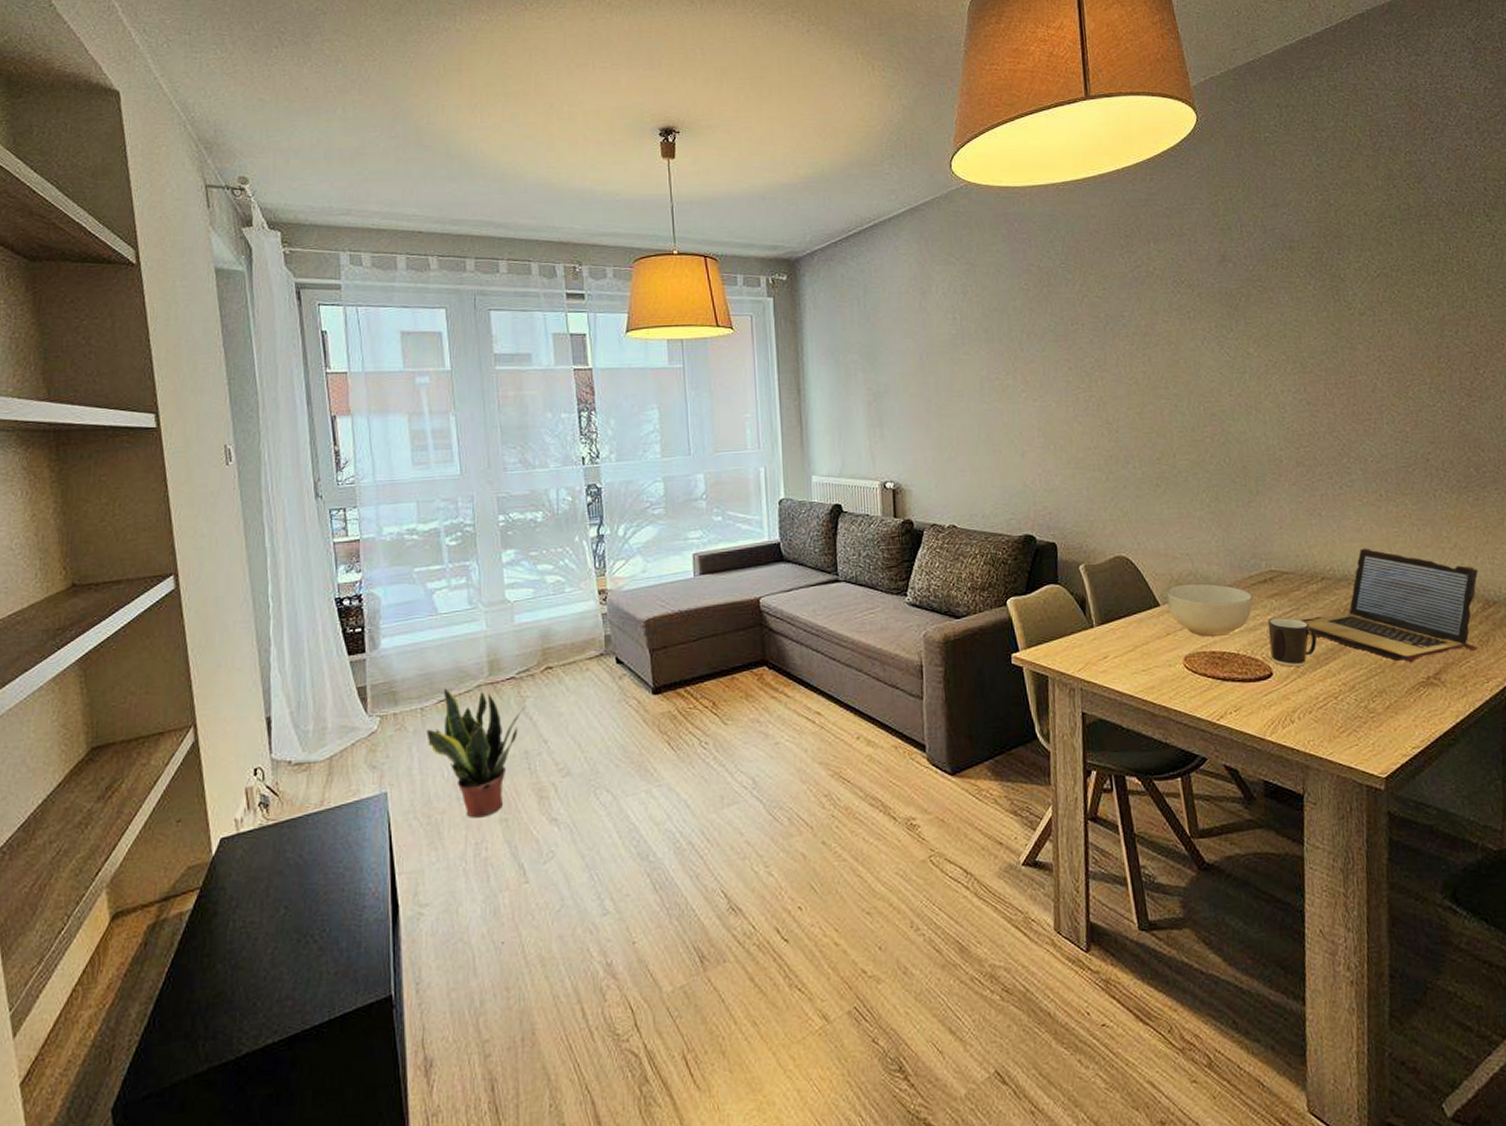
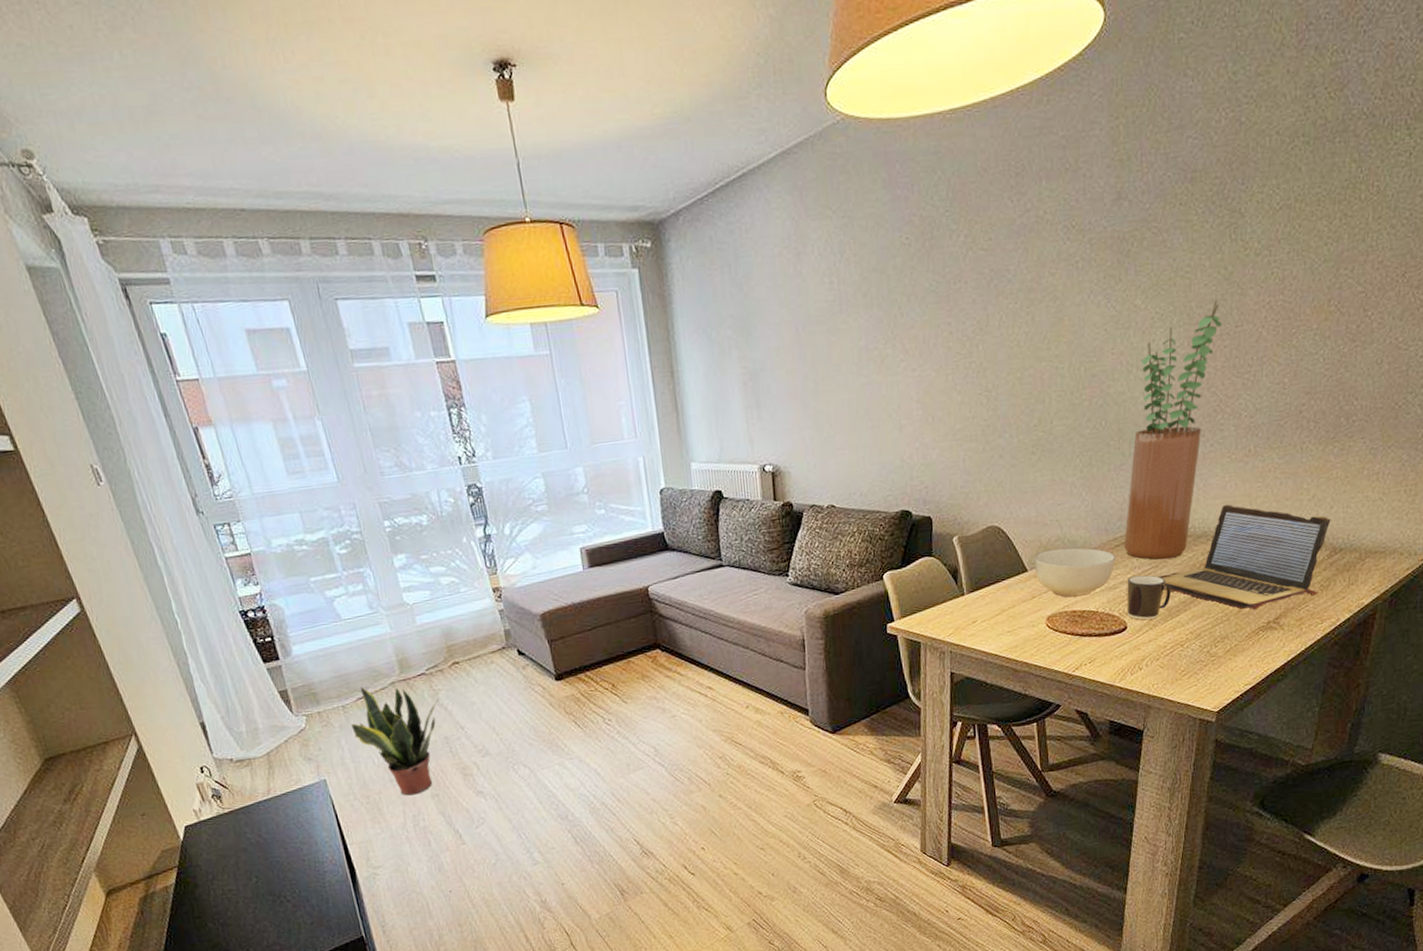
vase: none [1259,351,1336,601] -> present [1123,299,1222,560]

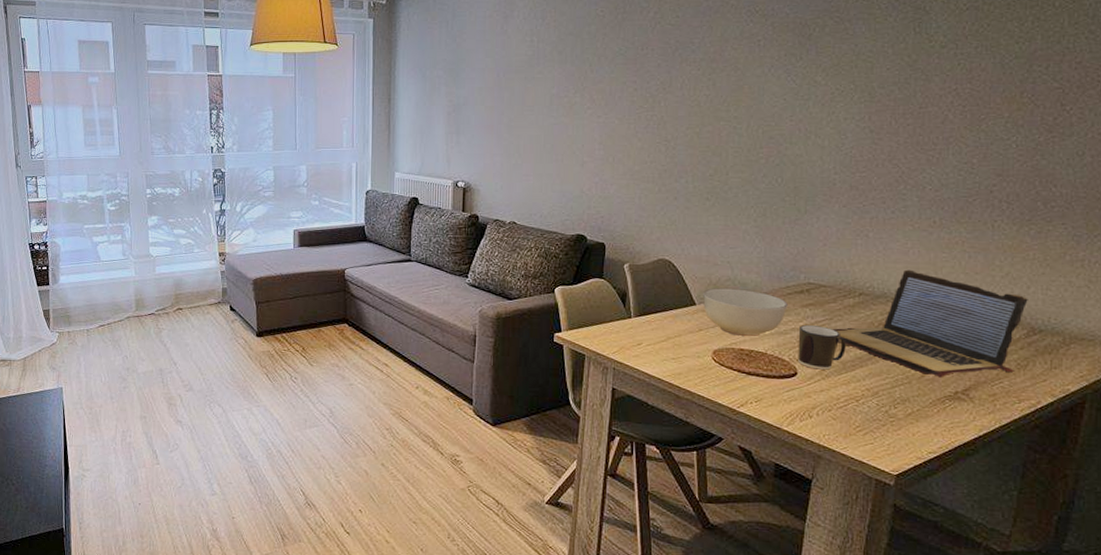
potted plant: present [351,687,440,796] -> none [90,317,162,414]
vase: present [1123,299,1222,560] -> none [796,82,905,313]

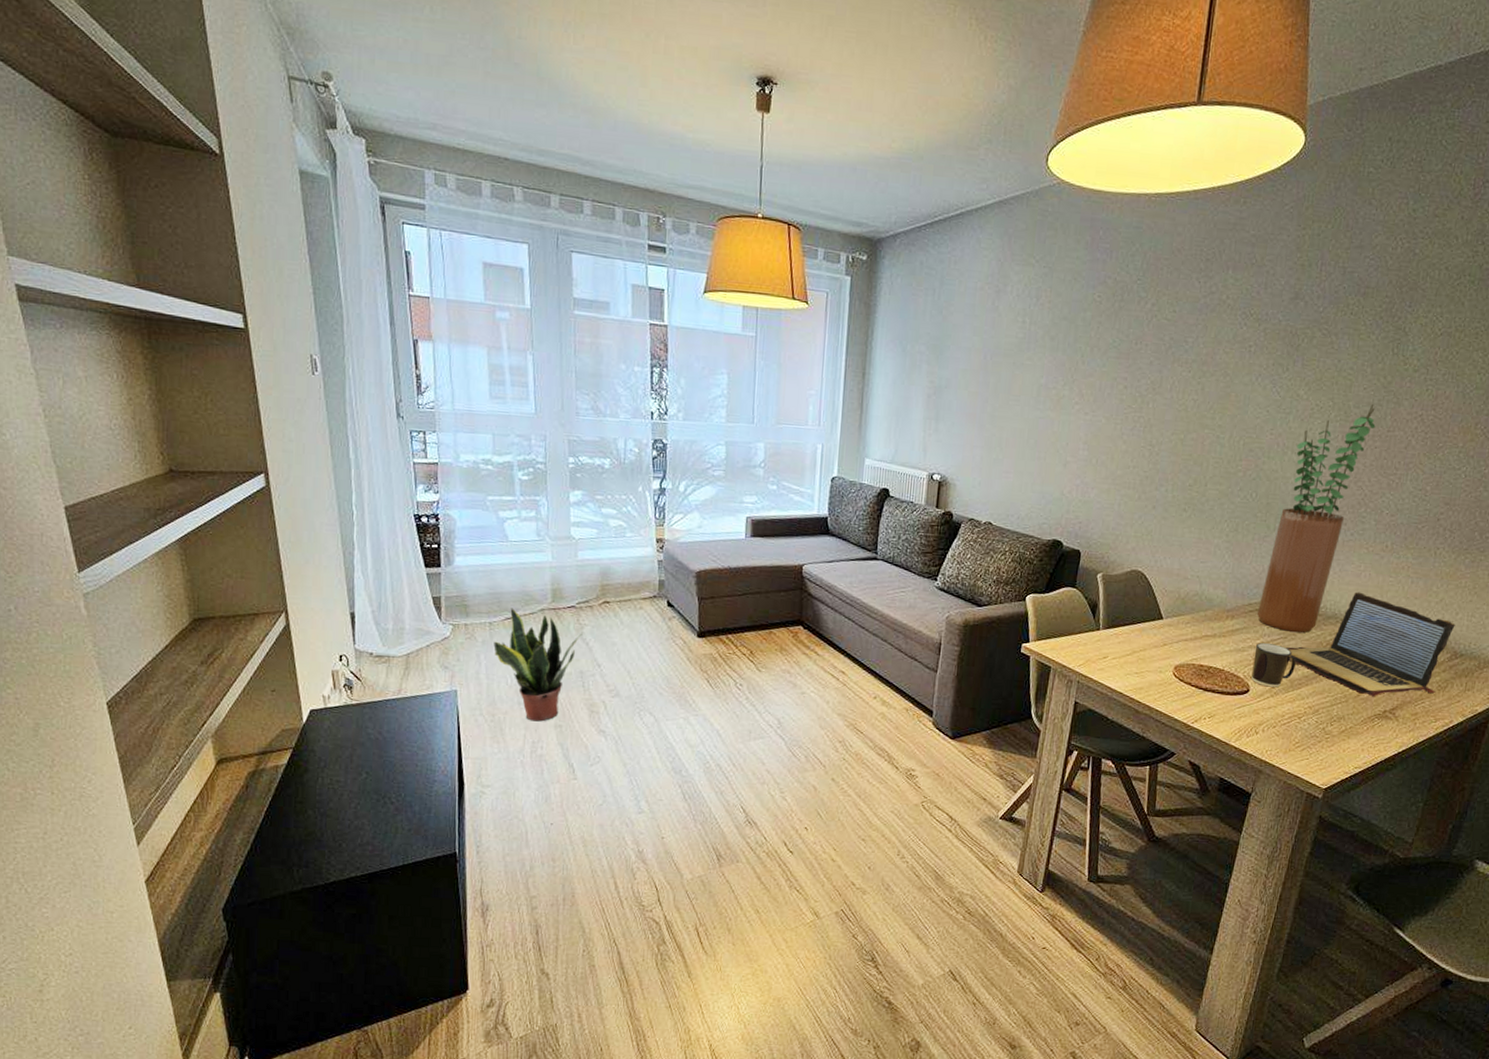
potted plant: none [90,317,162,414] -> present [493,608,584,722]
bowl: present [703,287,789,337] -> none [1170,602,1249,654]
vase: none [796,82,905,313] -> present [1256,403,1376,633]

